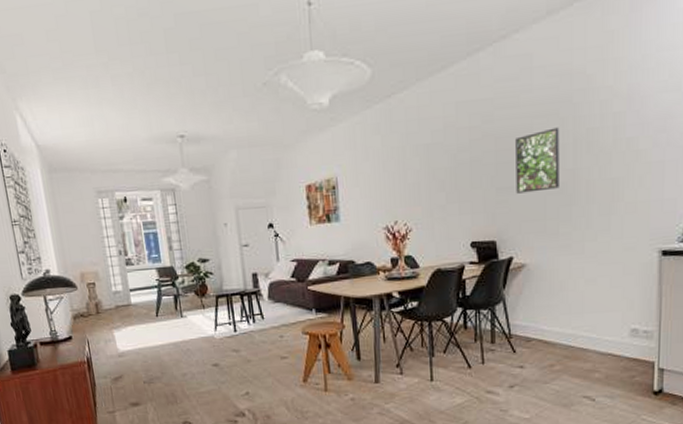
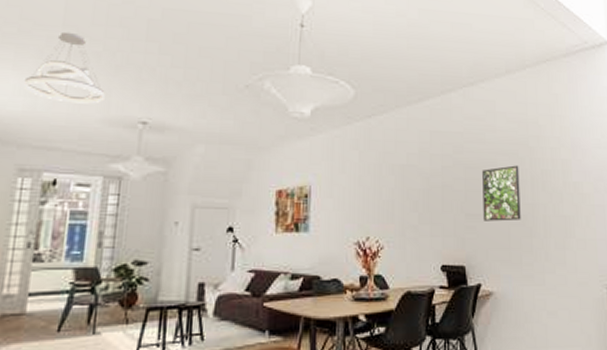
pendant light: none [81,57,145,127] -> present [24,31,105,104]

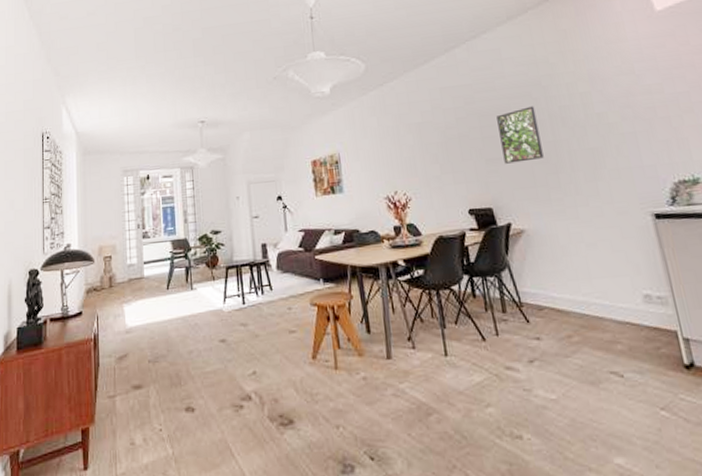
pendant light: present [24,31,105,104] -> none [118,61,172,116]

